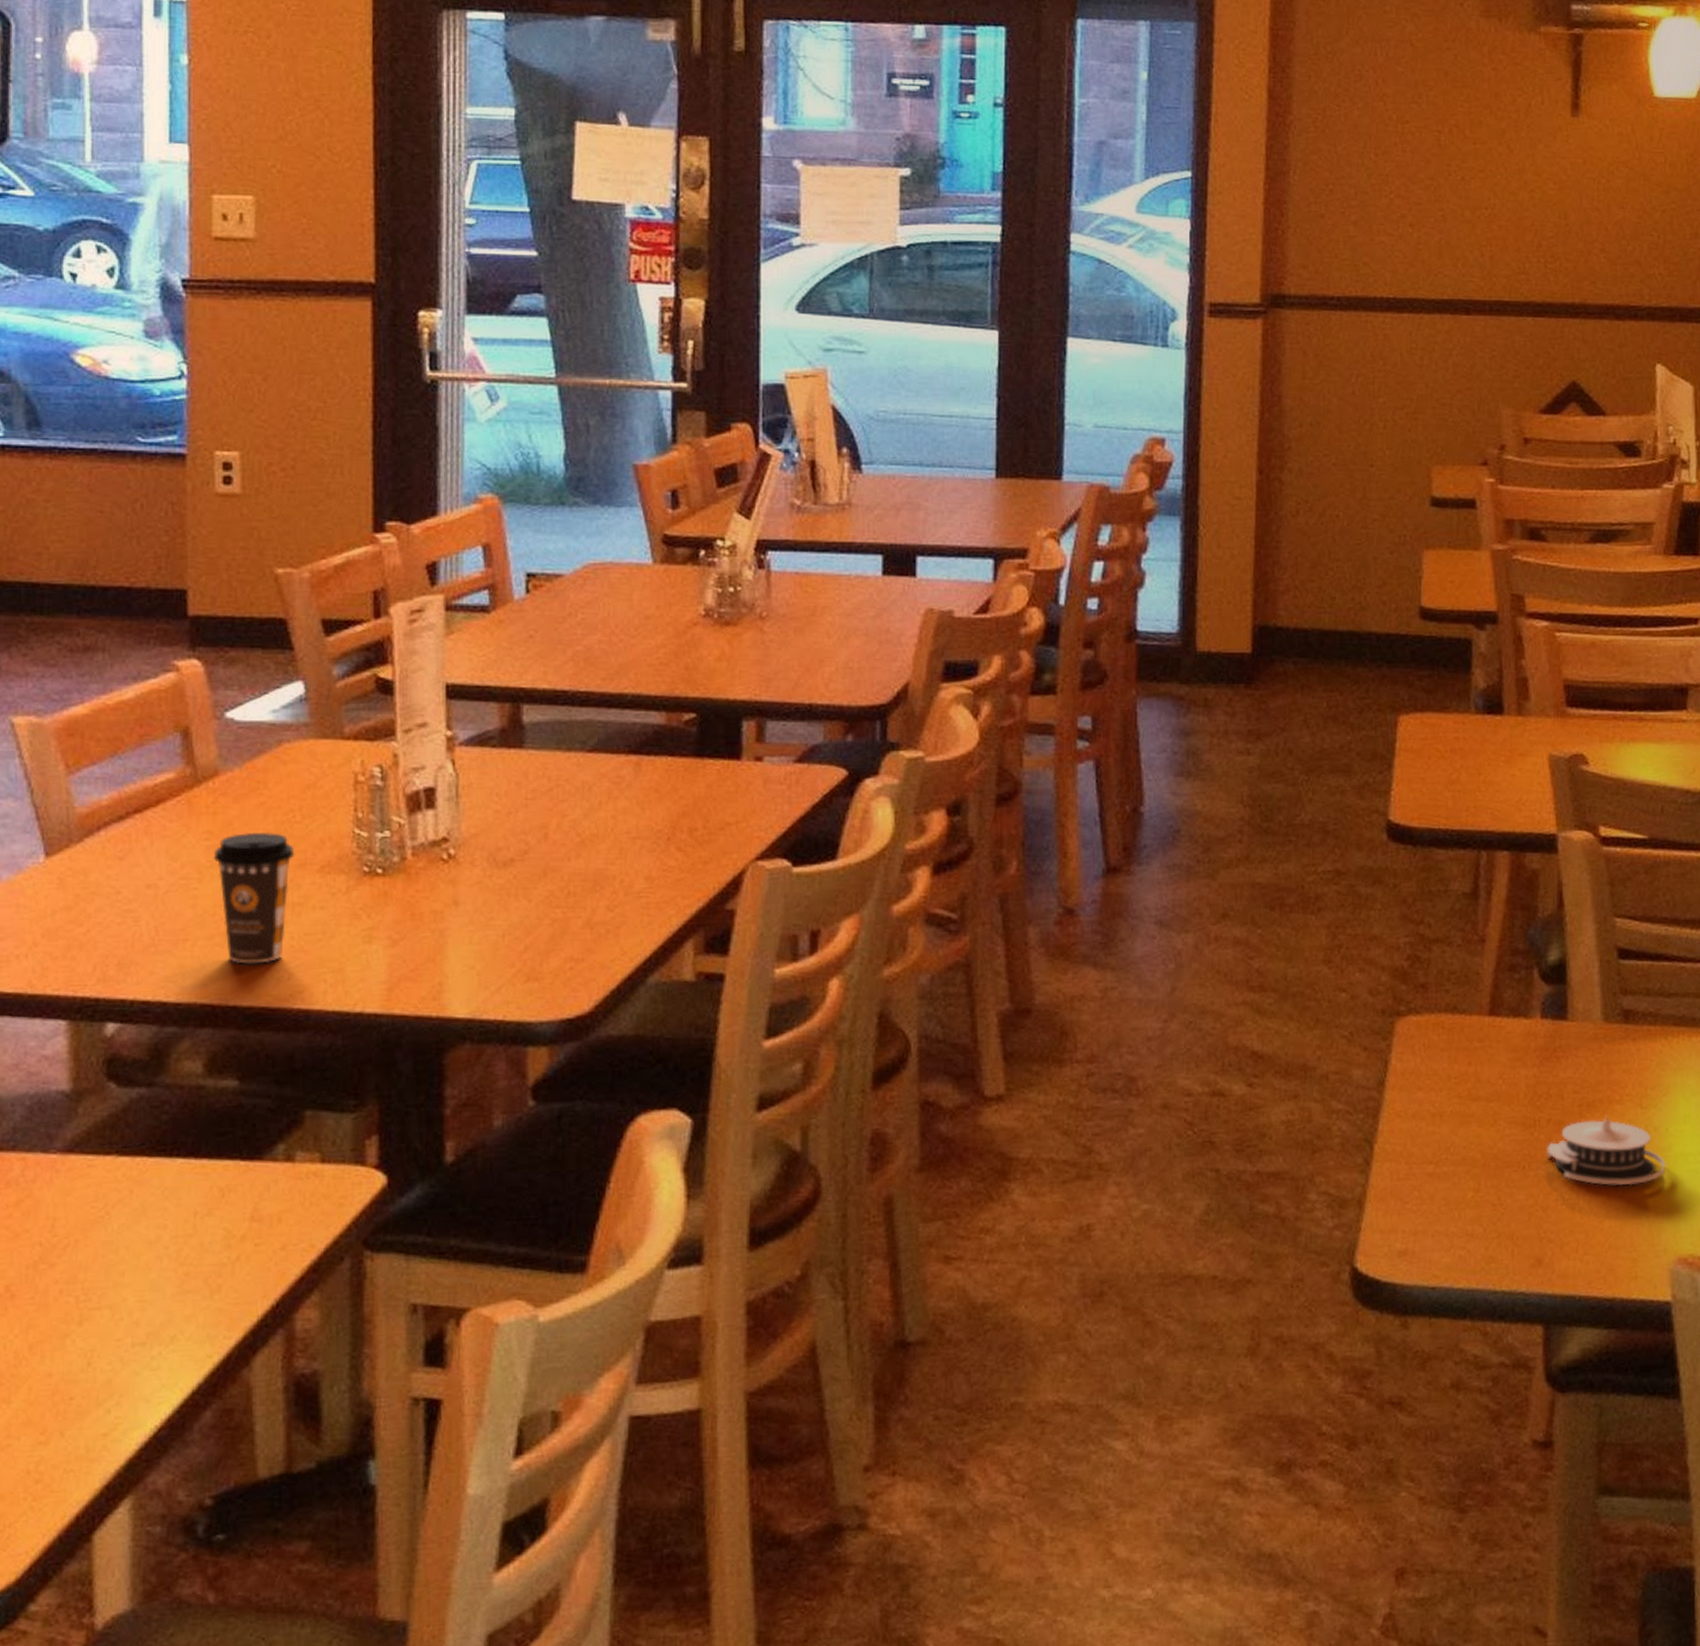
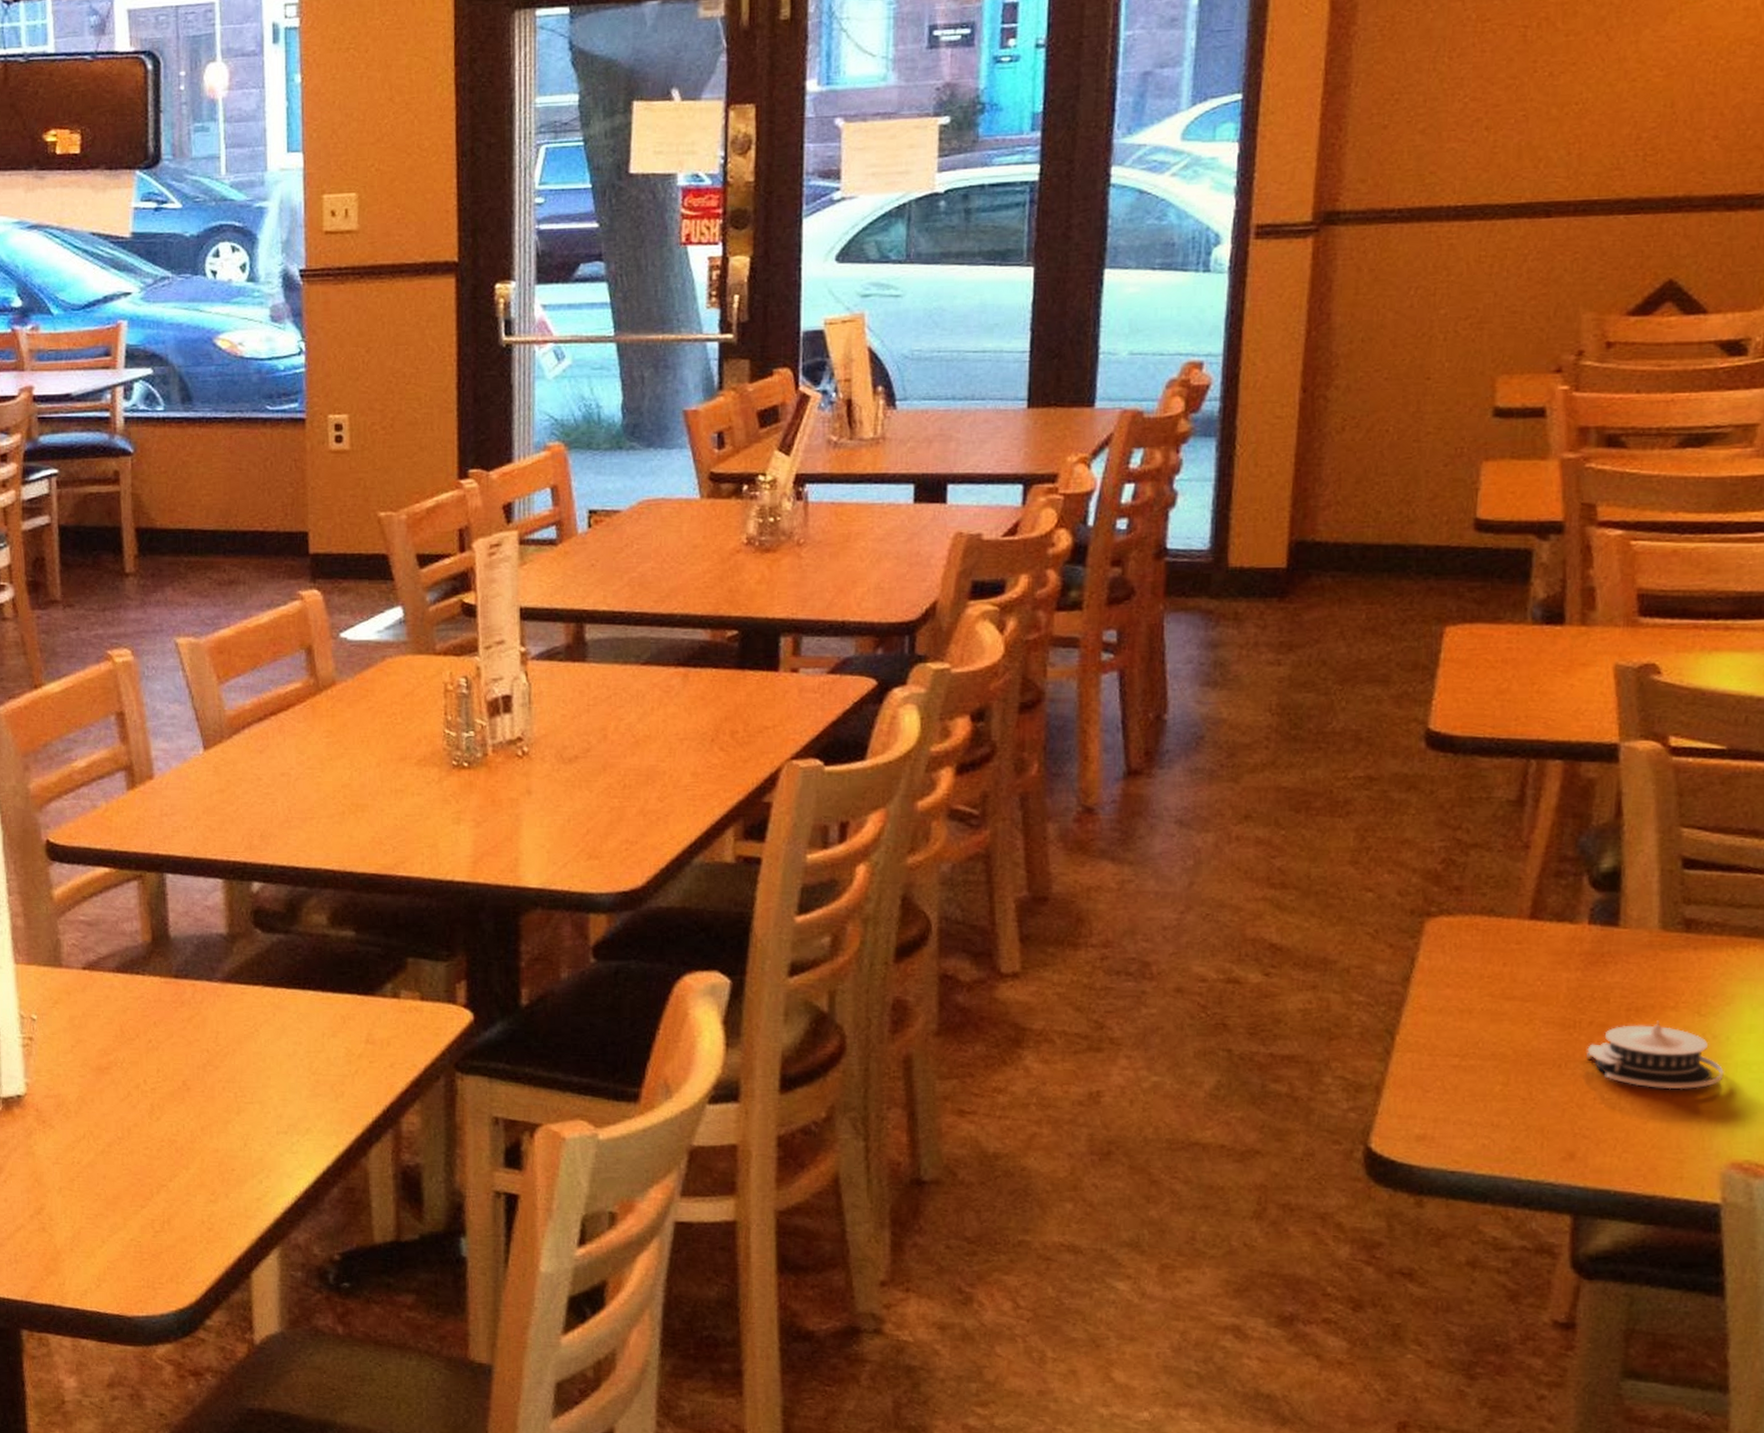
coffee cup: present [213,833,295,964] -> none [332,732,397,838]

